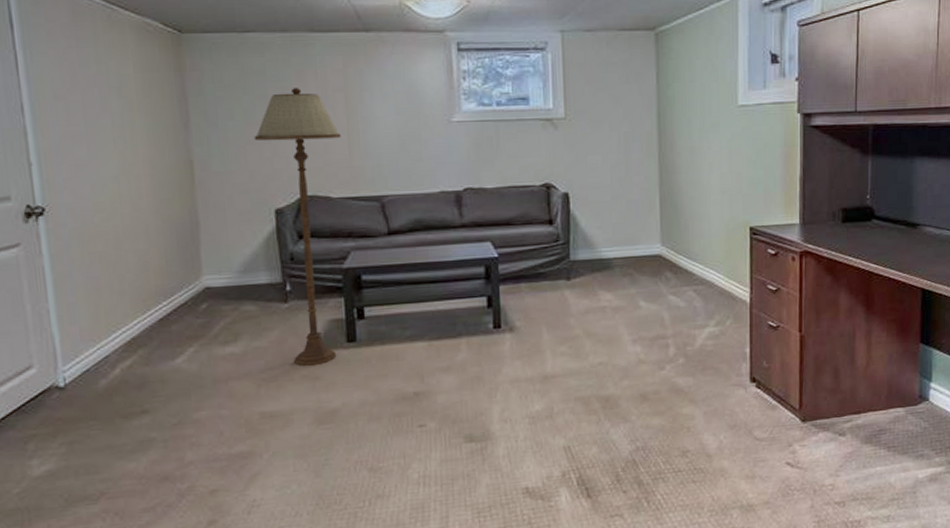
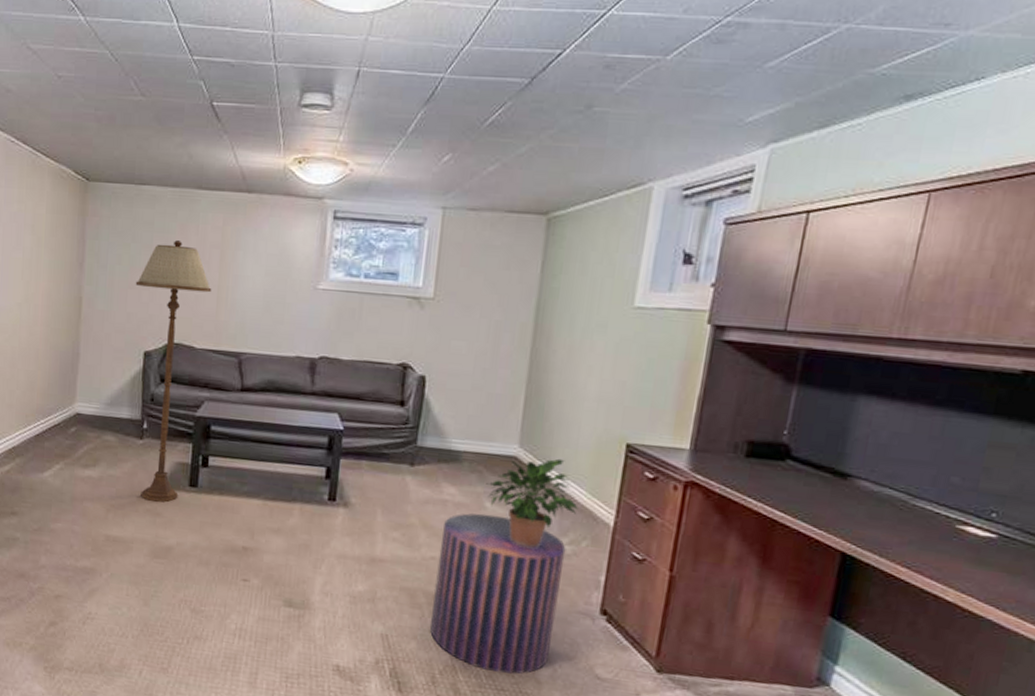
stool: none [605,312,715,457] -> present [429,513,566,674]
potted plant: none [638,250,719,337] -> present [486,458,578,549]

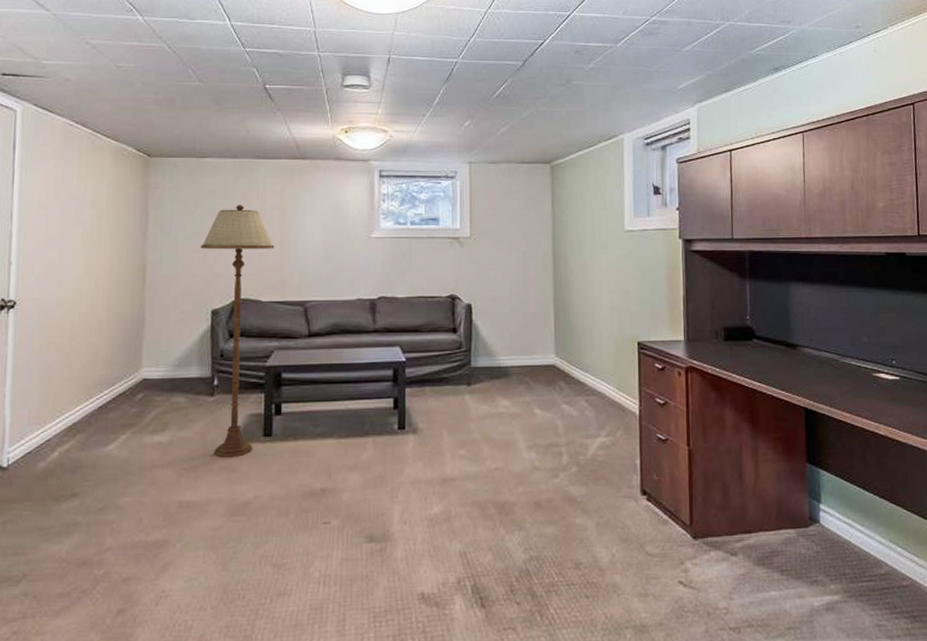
stool: present [429,513,566,674] -> none [501,420,607,569]
potted plant: present [486,458,578,549] -> none [533,362,609,446]

